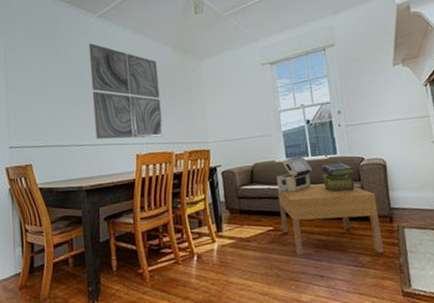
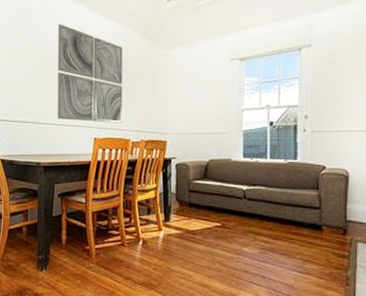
decorative box: present [276,156,312,193] -> none [231,157,268,192]
coffee table: present [277,183,384,255] -> none [229,185,333,264]
stack of books: present [320,162,355,192] -> none [278,168,313,199]

